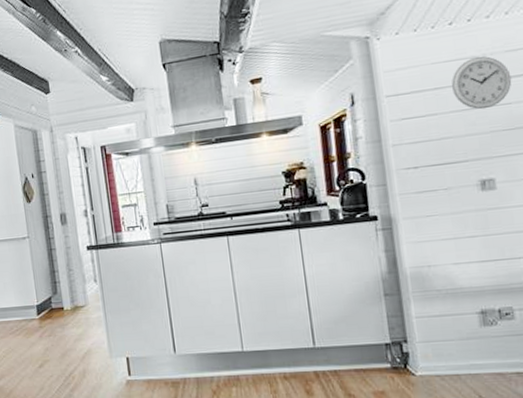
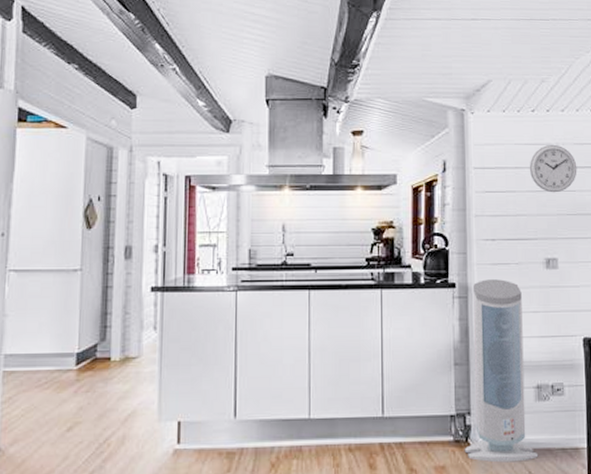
air purifier: none [397,207,489,388] -> present [464,279,539,463]

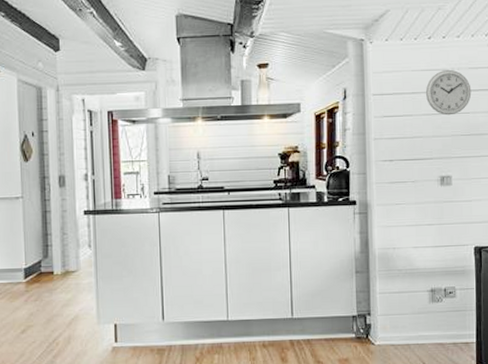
air purifier: present [464,279,539,463] -> none [365,196,432,356]

